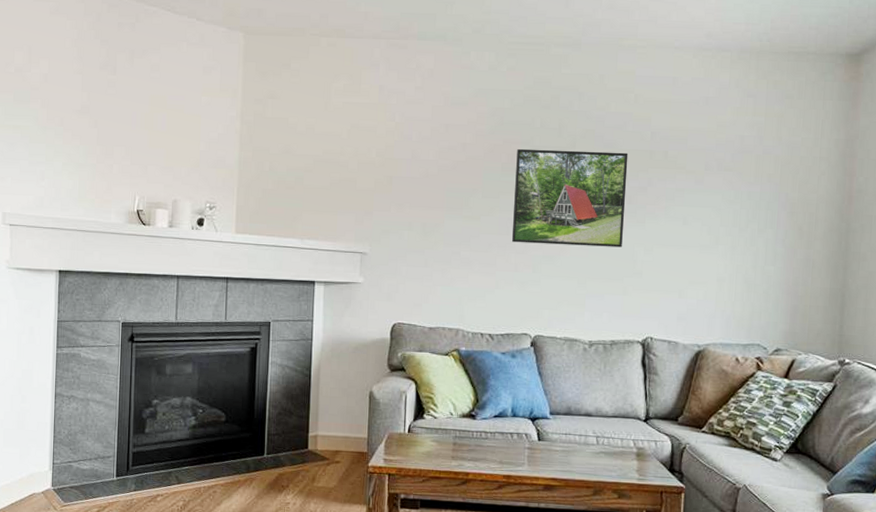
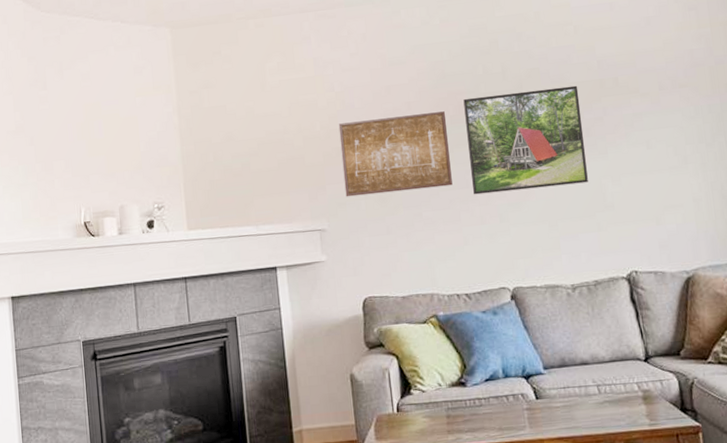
wall art: none [390,153,498,230] -> present [338,111,453,197]

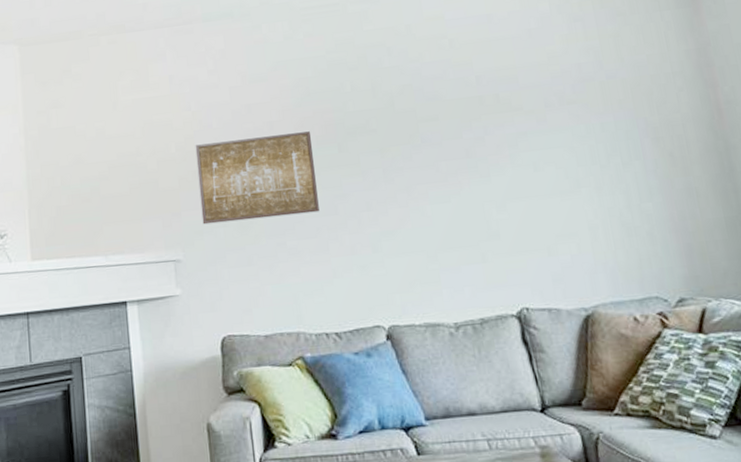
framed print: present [463,85,588,195] -> none [330,102,470,222]

